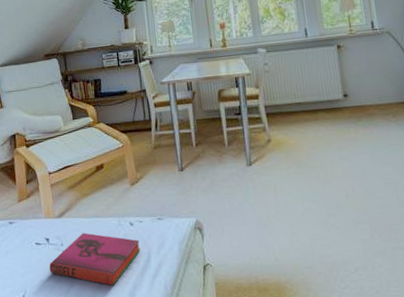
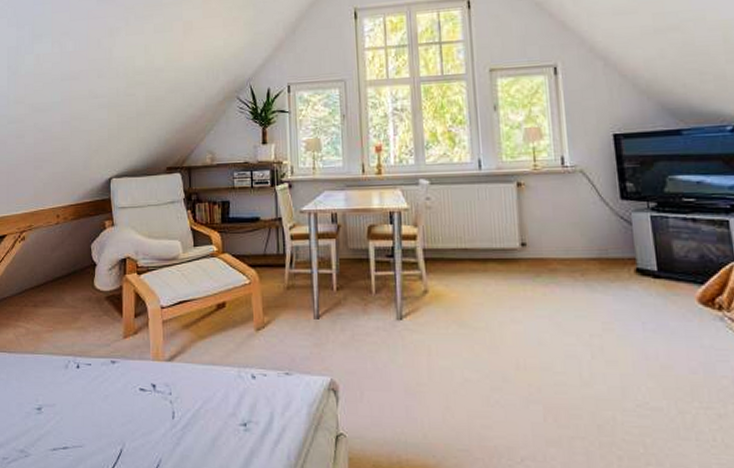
hardback book: present [49,233,141,286] -> none [153,382,262,448]

